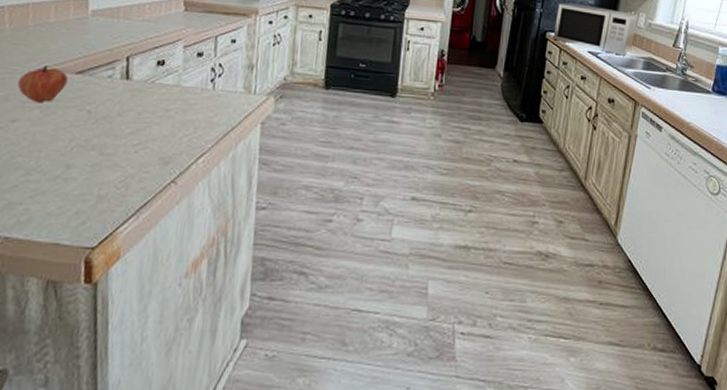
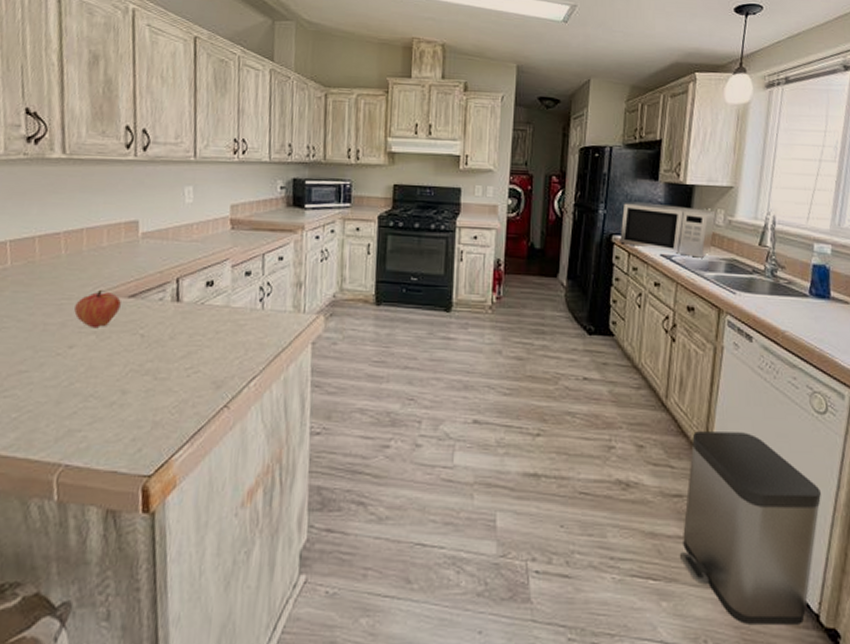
pedal bin: none [587,209,709,375] -> present [679,431,821,624]

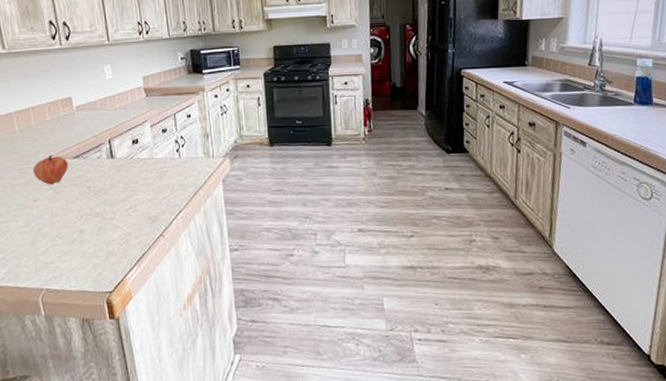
microwave: present [620,202,716,258] -> none [468,39,550,81]
pedal bin: present [679,431,821,624] -> none [533,220,649,367]

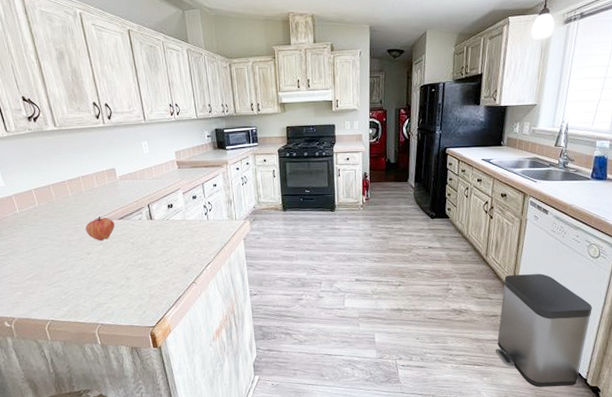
pedal bin: none [533,220,649,367] -> present [495,274,592,387]

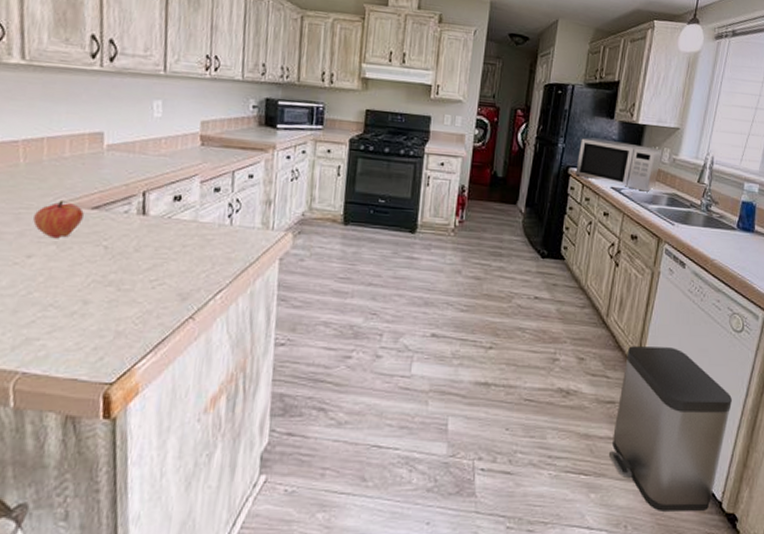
microwave: none [452,122,523,159] -> present [575,137,663,192]

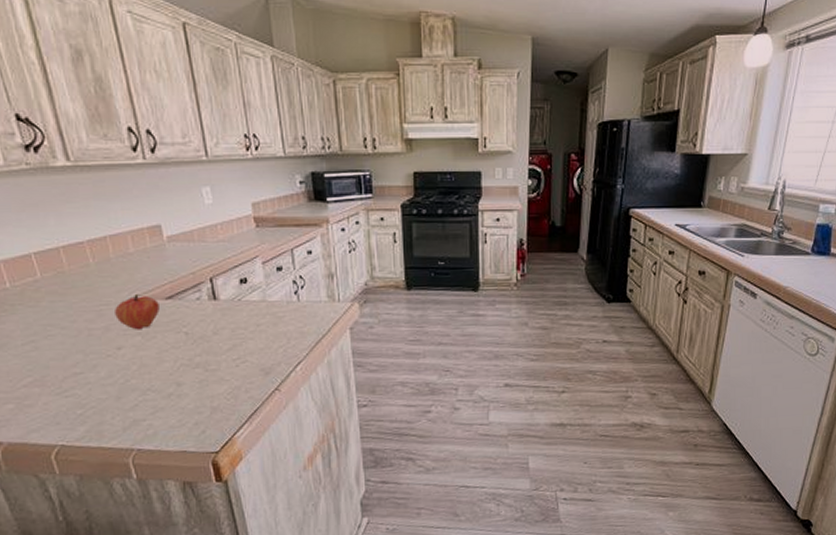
microwave: present [575,137,663,192] -> none [637,175,730,225]
pedal bin: present [608,346,732,511] -> none [684,376,806,523]

